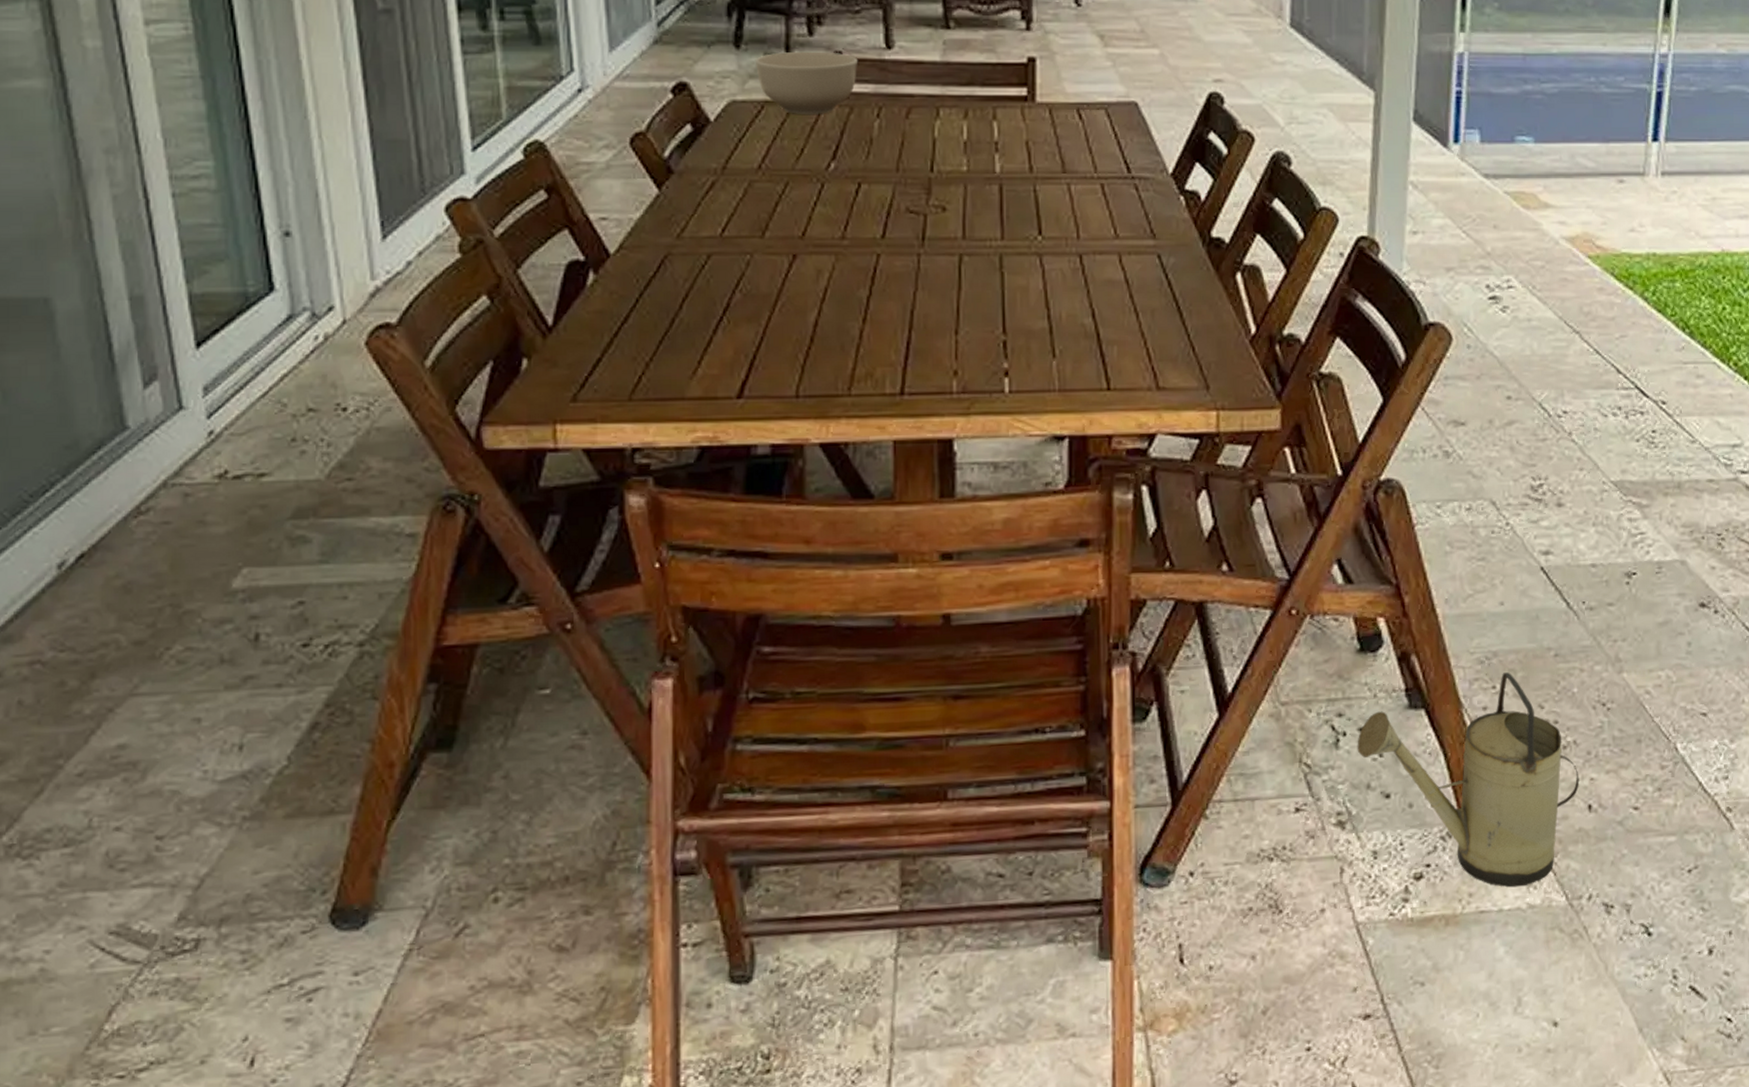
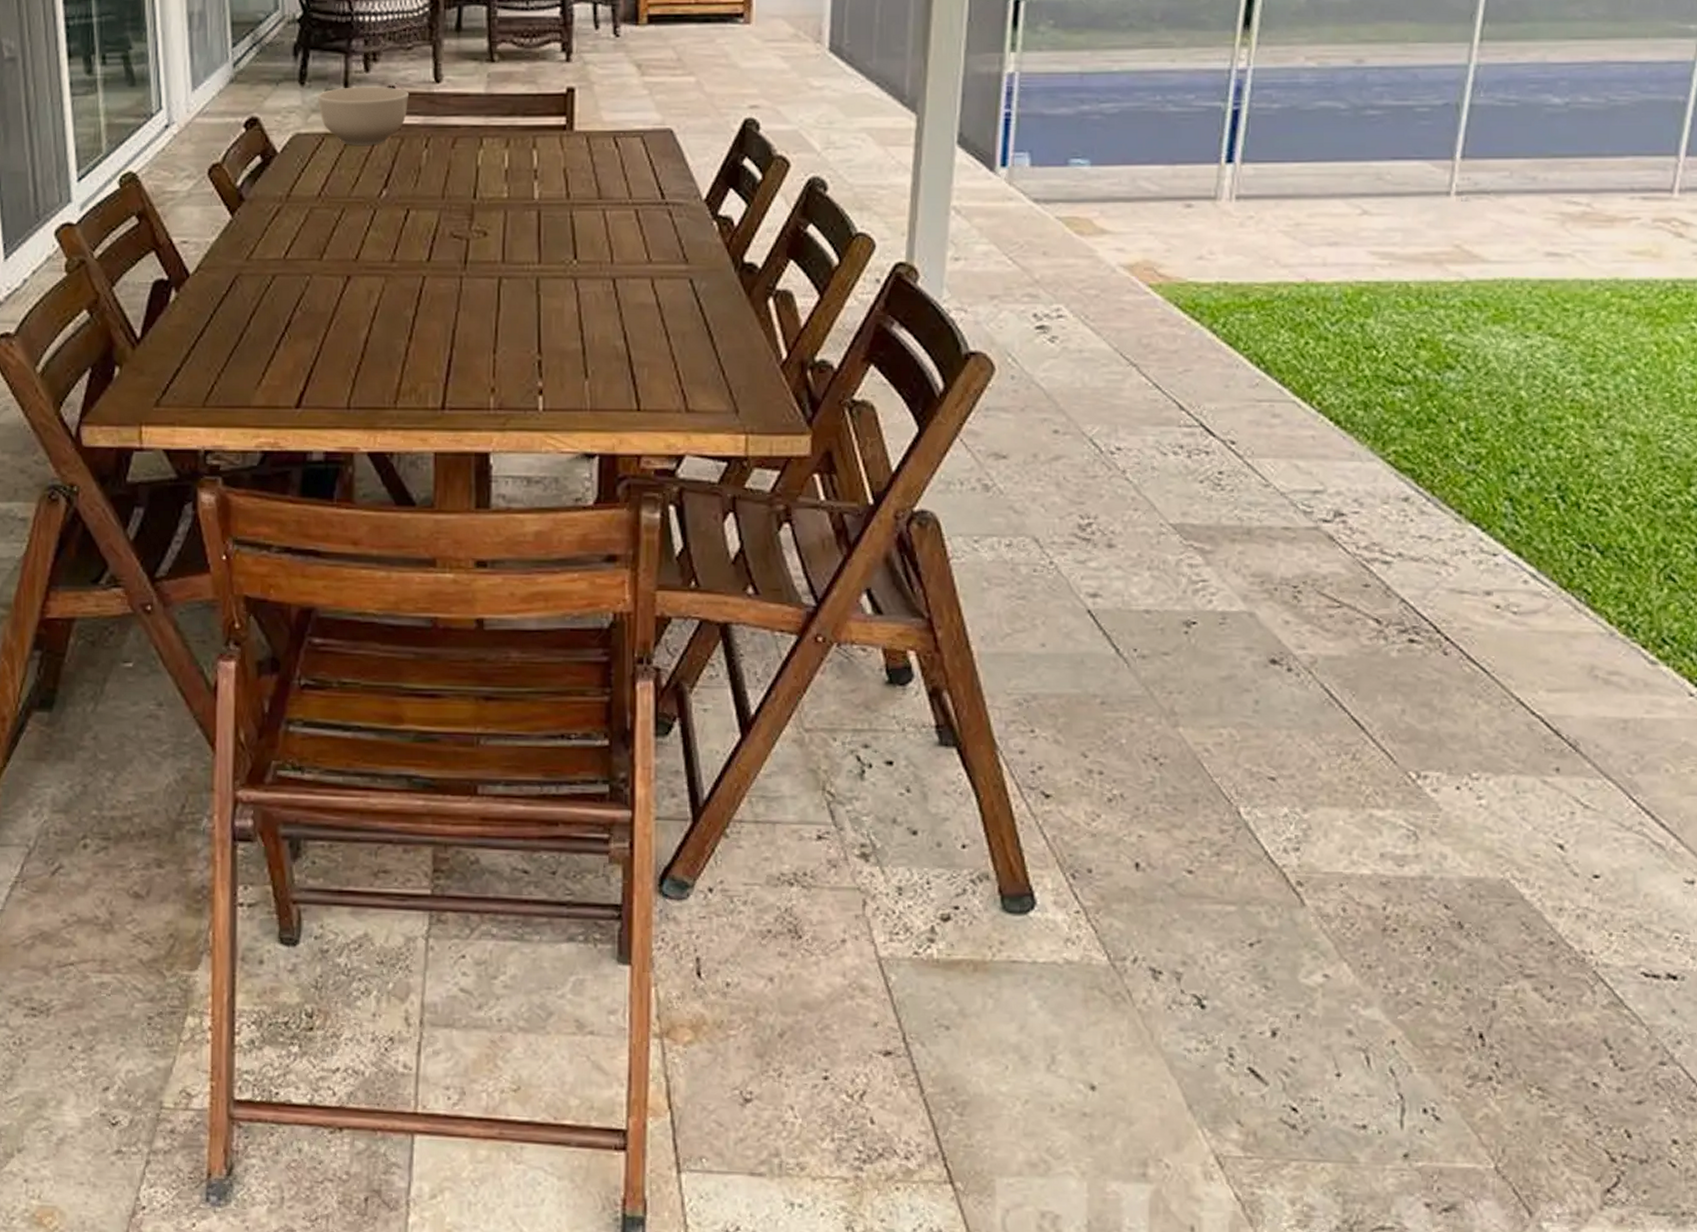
watering can: present [1357,672,1580,887] -> none [883,717,1126,940]

